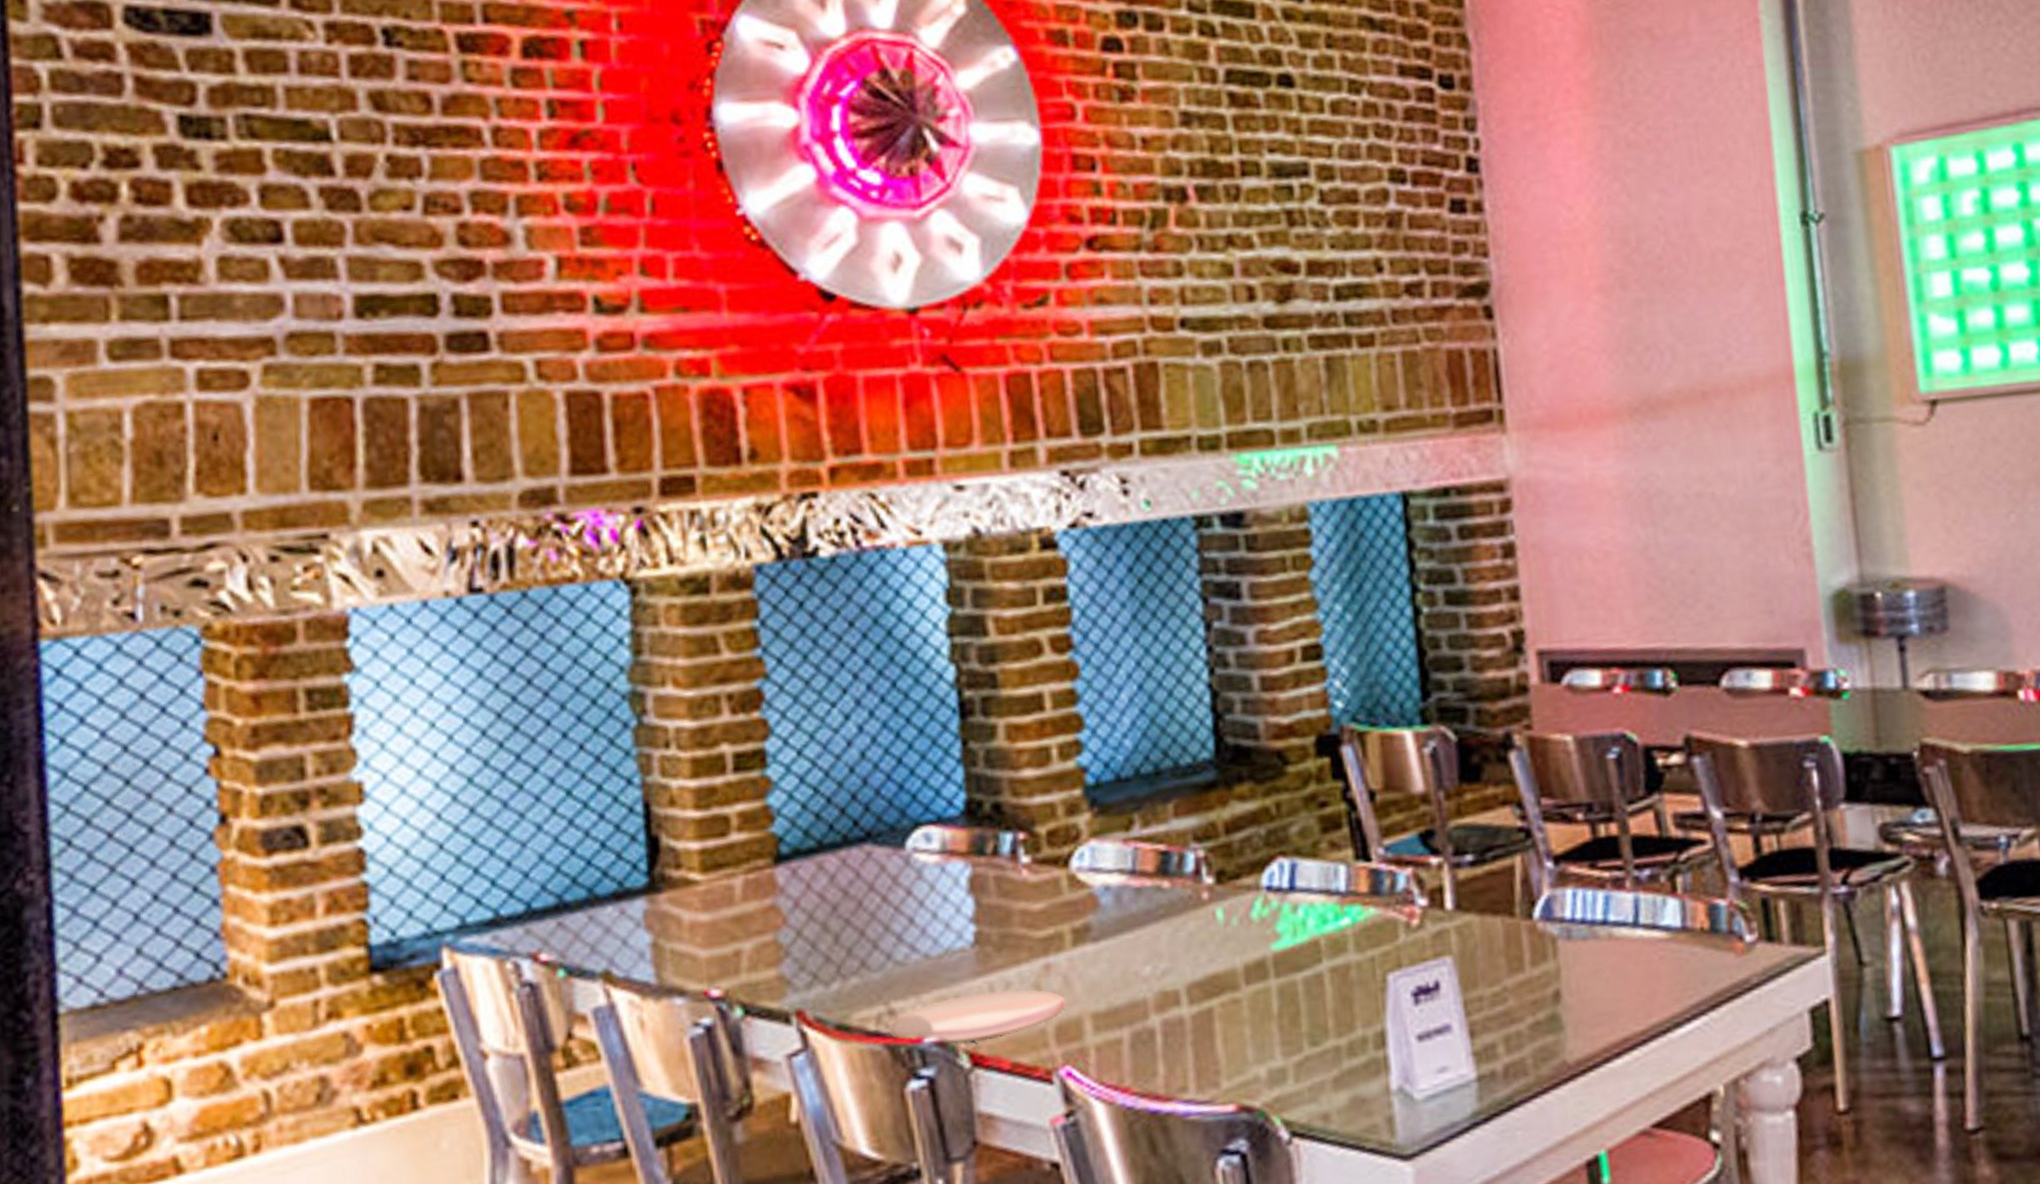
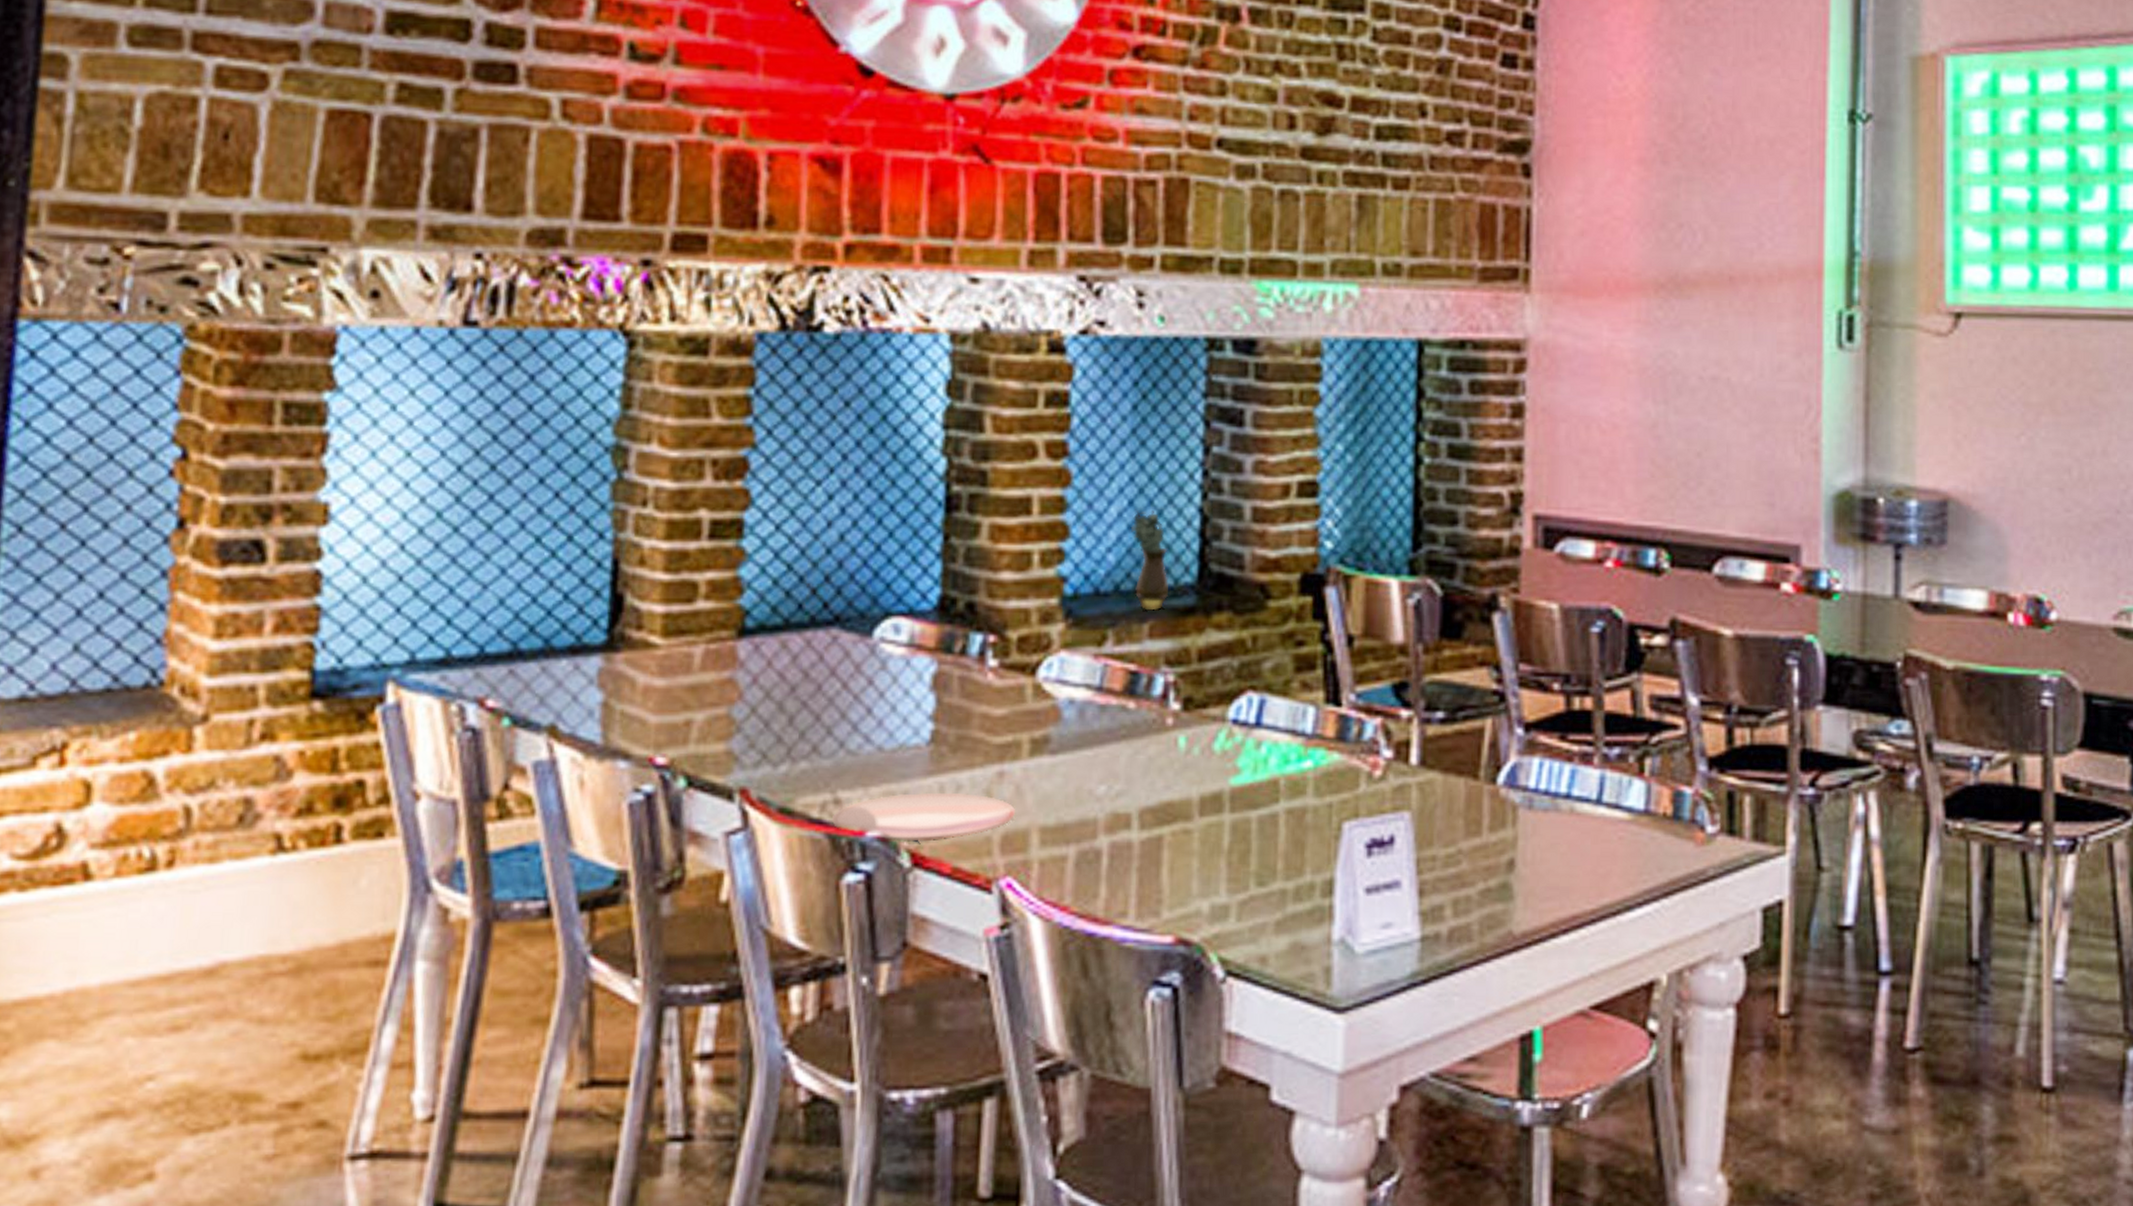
vase: none [1144,692,1188,789] -> present [1131,509,1170,610]

